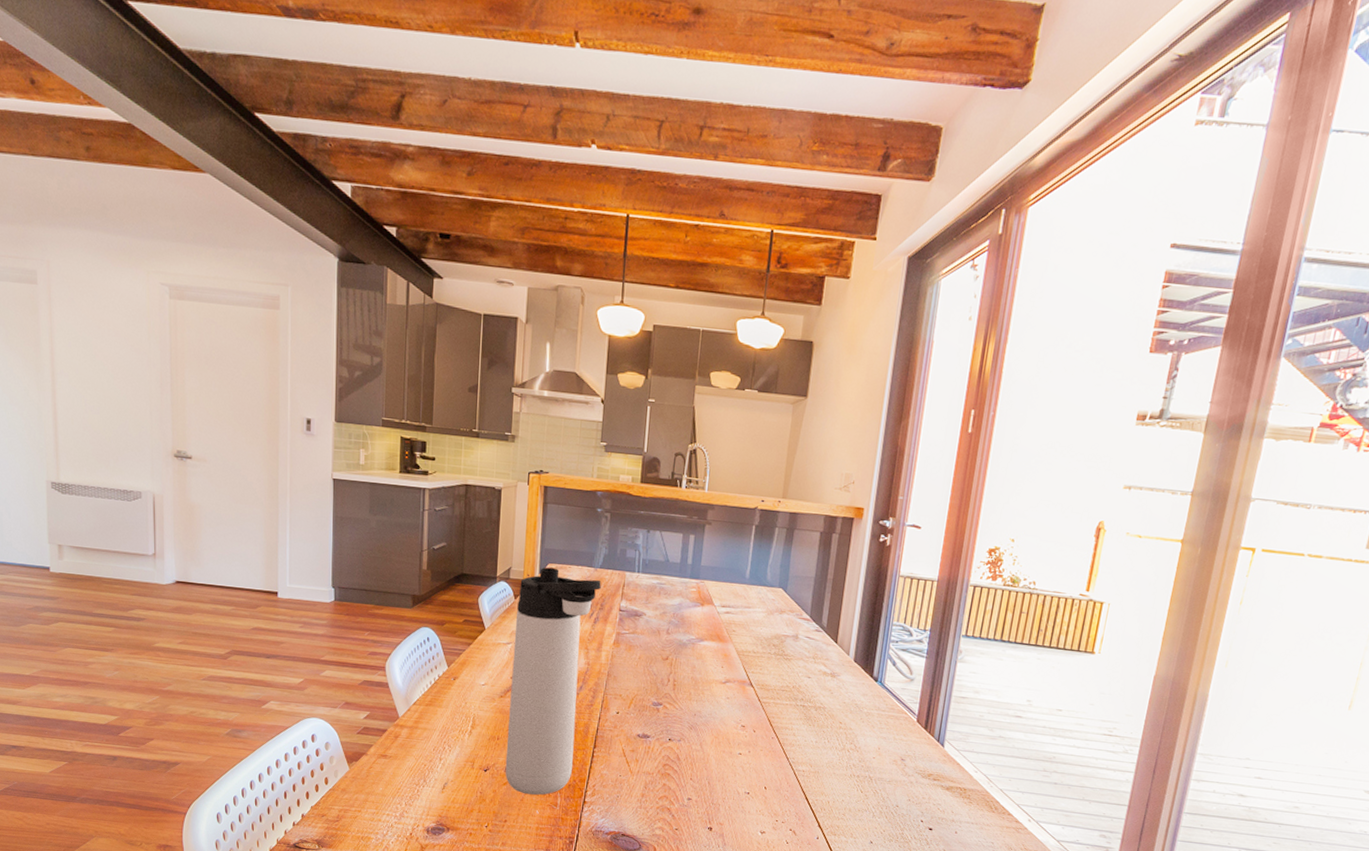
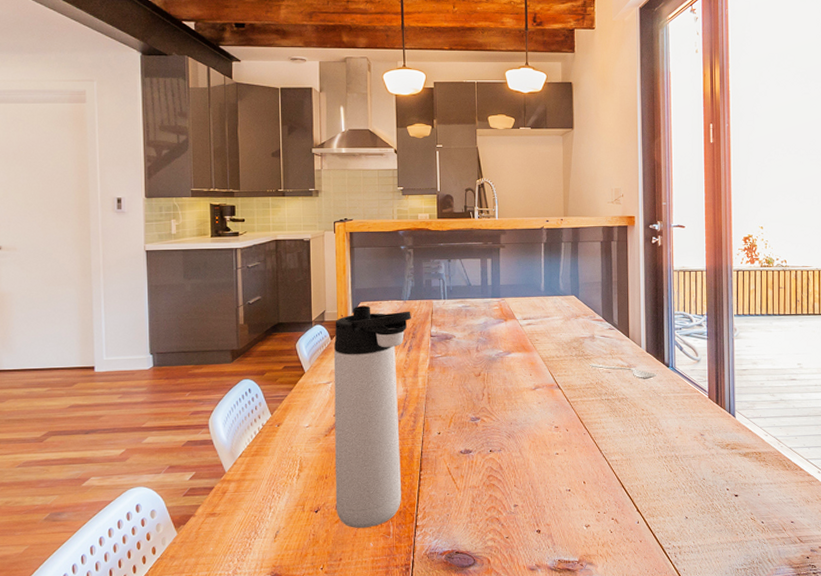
spoon: none [788,664,864,691] -> present [589,363,658,379]

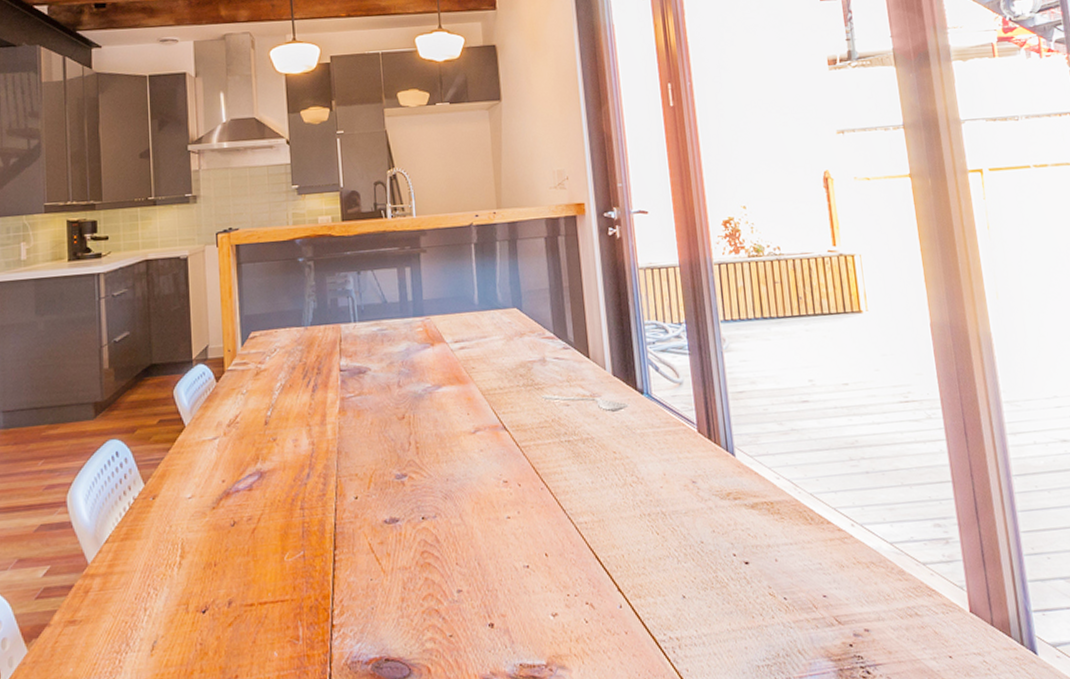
thermos bottle: present [333,305,411,529] -> none [220,335,315,633]

